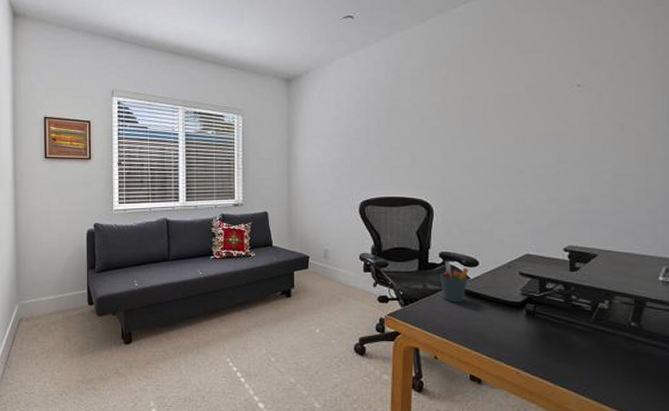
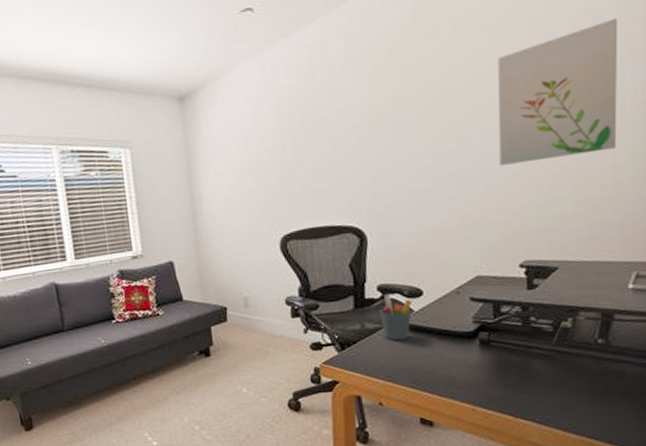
wall art: none [550,54,653,163] -> present [497,18,618,166]

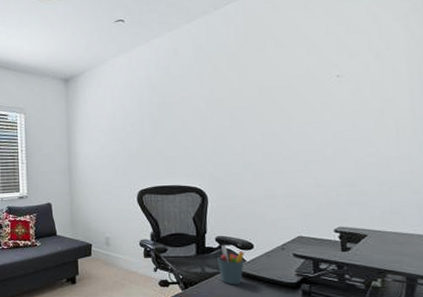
wall art: present [497,18,618,166] -> none [311,45,410,149]

